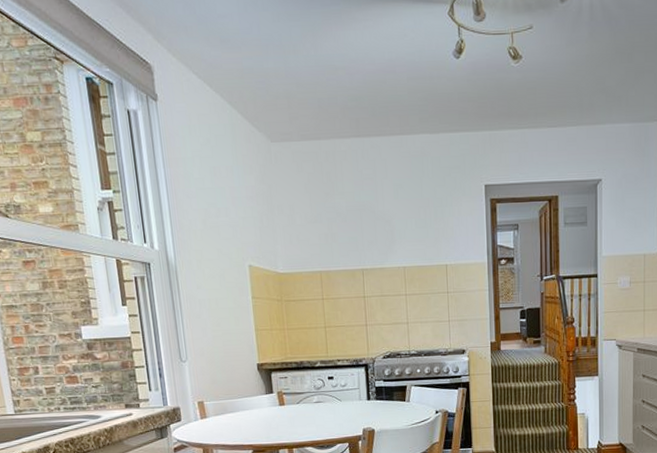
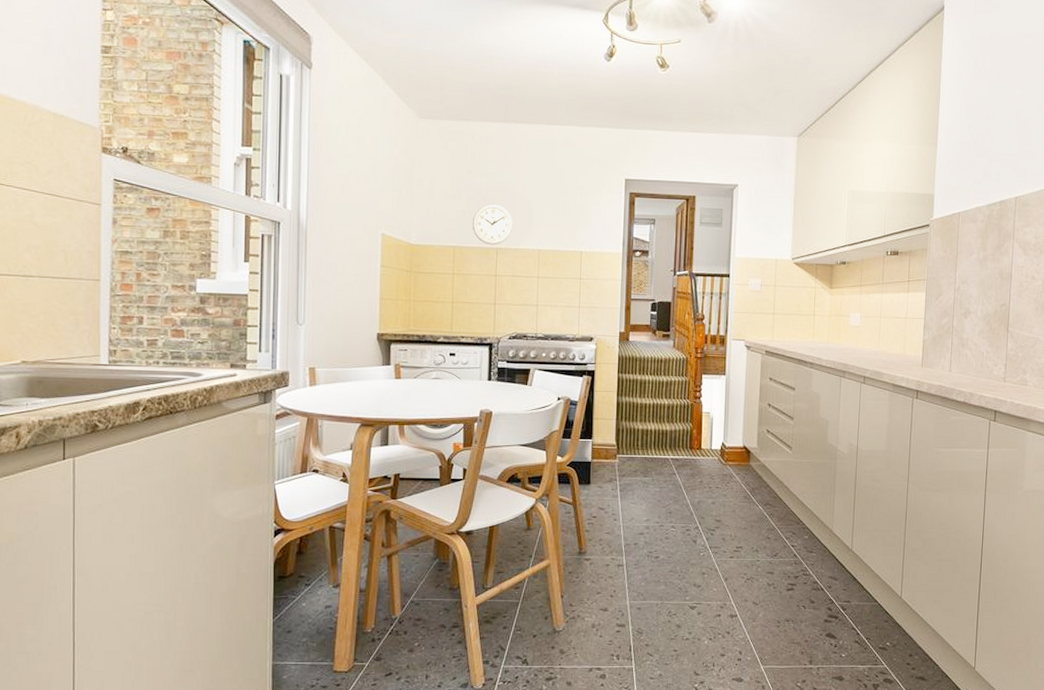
wall clock: none [335,224,377,267] -> present [472,203,513,245]

